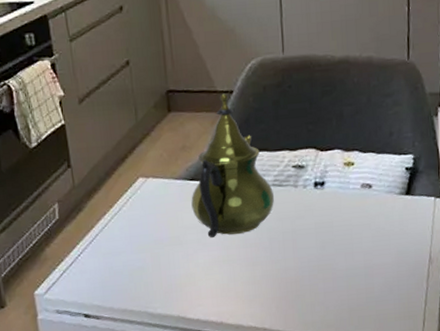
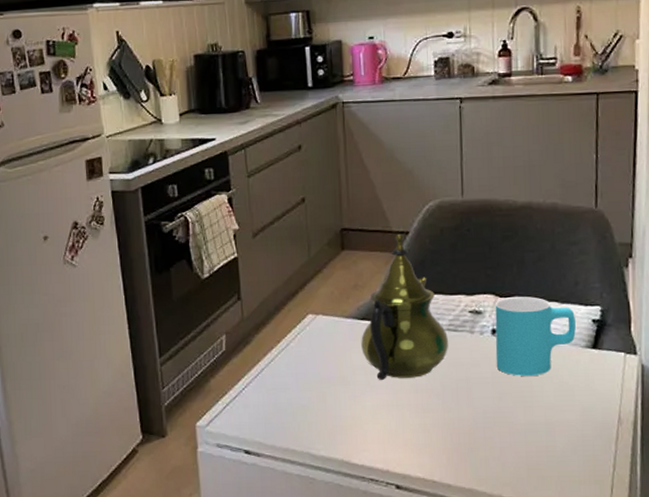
cup: none [316,149,391,225] -> present [495,296,576,376]

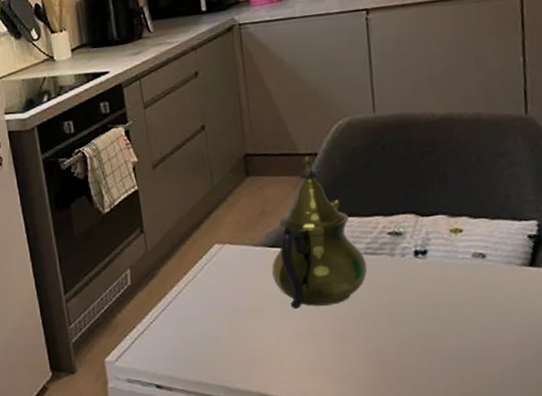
cup: present [495,296,576,376] -> none [416,214,510,299]

